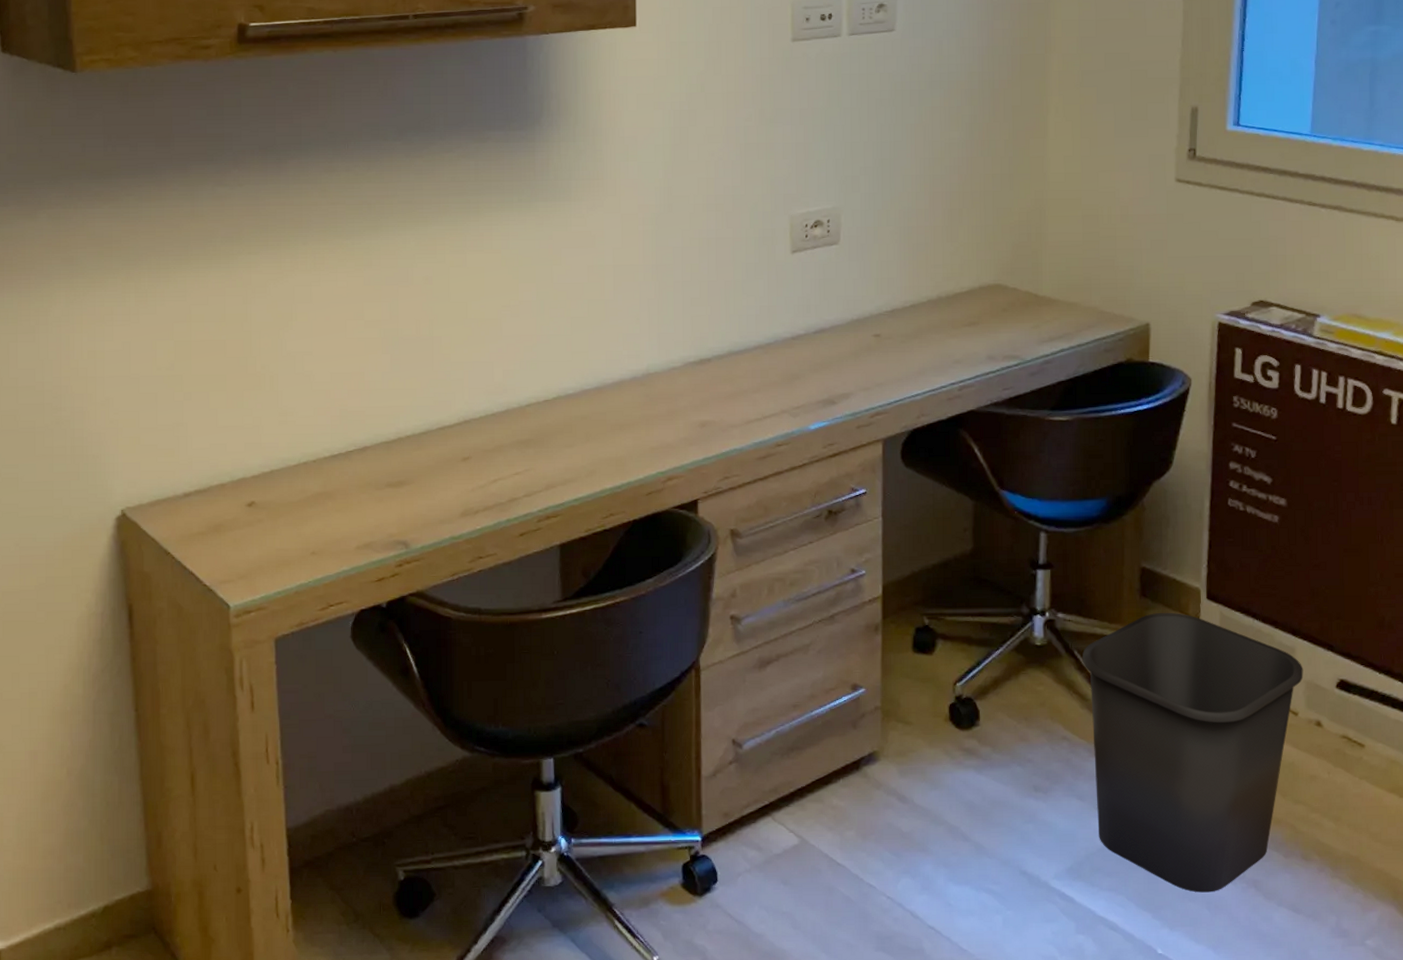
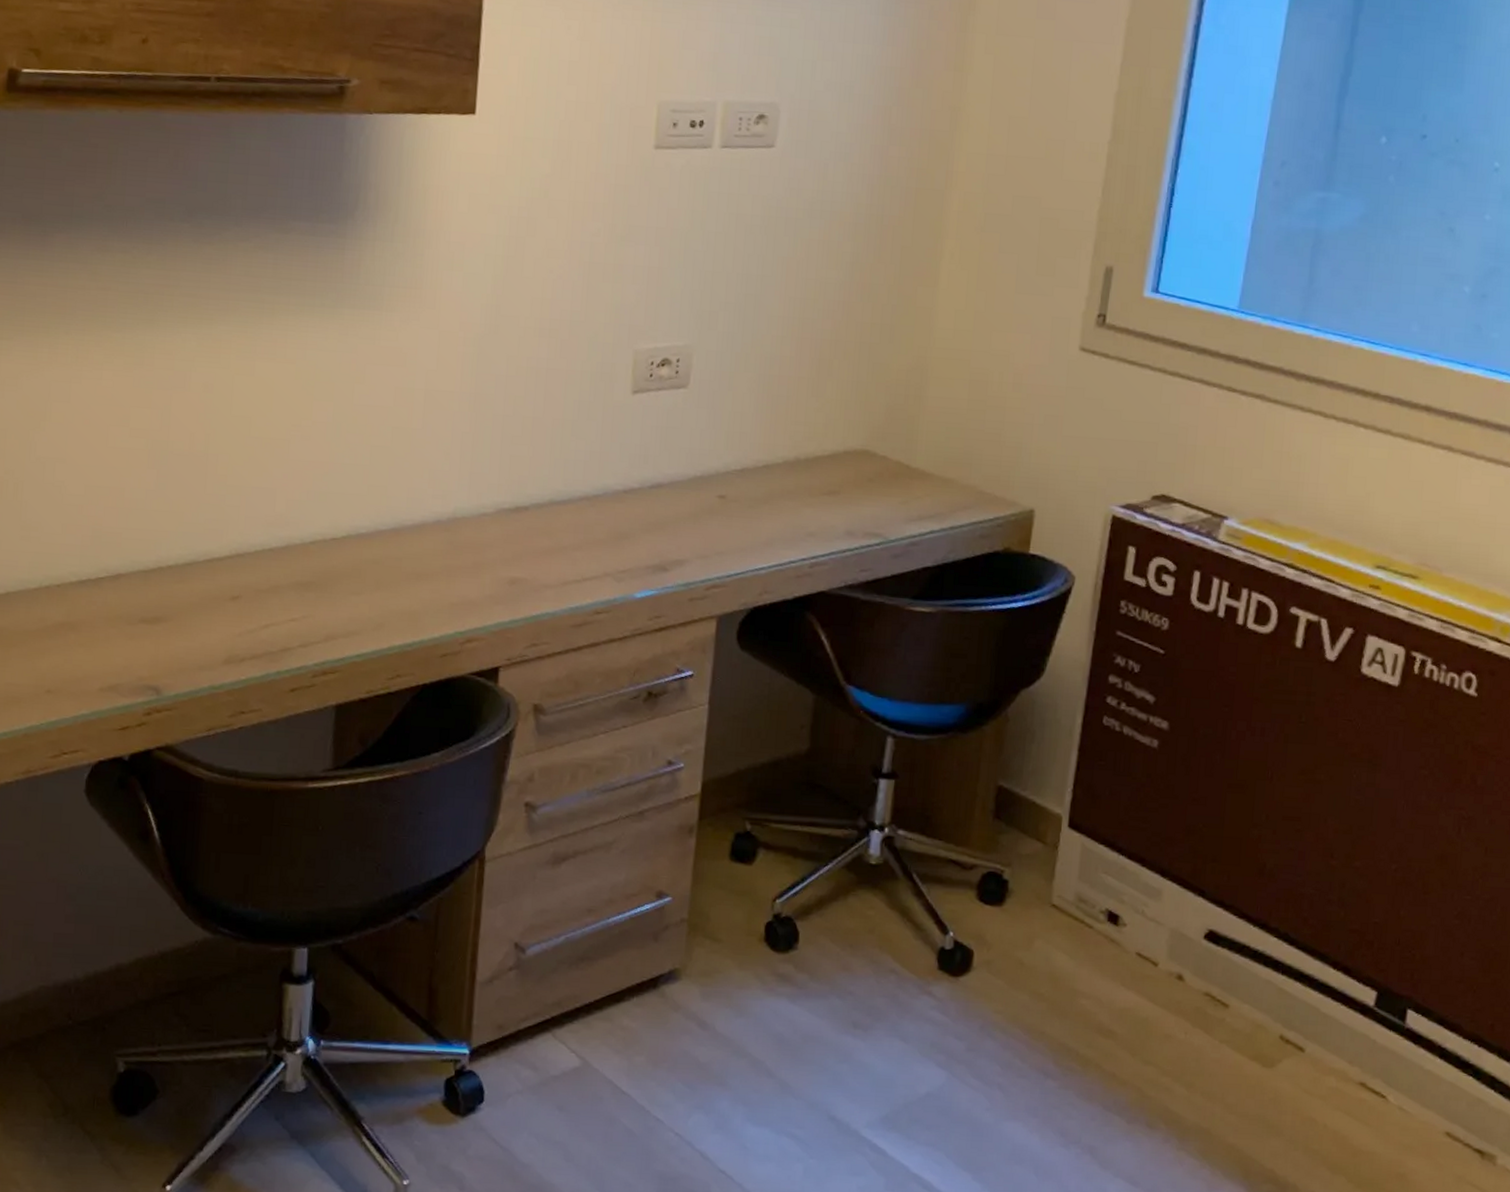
waste bin: present [1083,612,1304,893] -> none [921,838,1169,1156]

